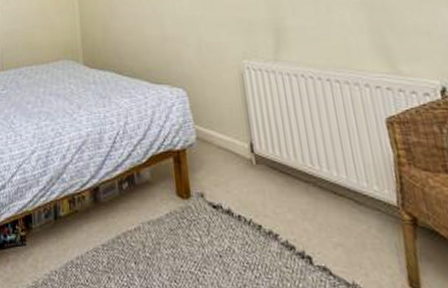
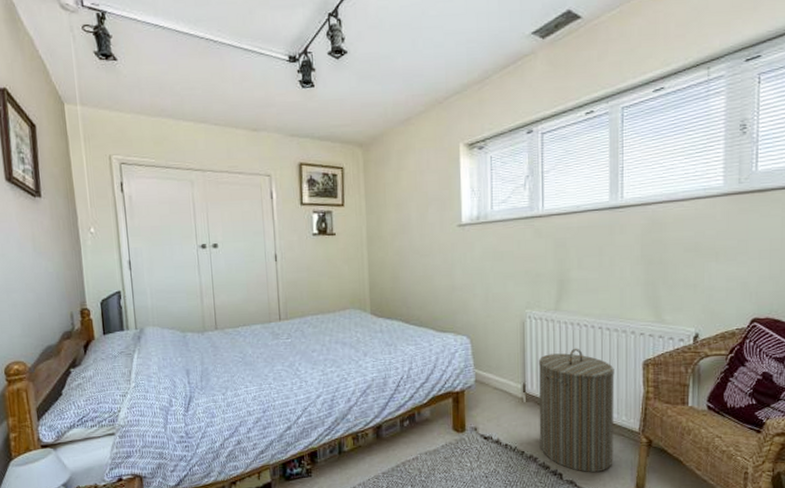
laundry hamper: none [263,102,373,258] -> present [538,348,614,473]

